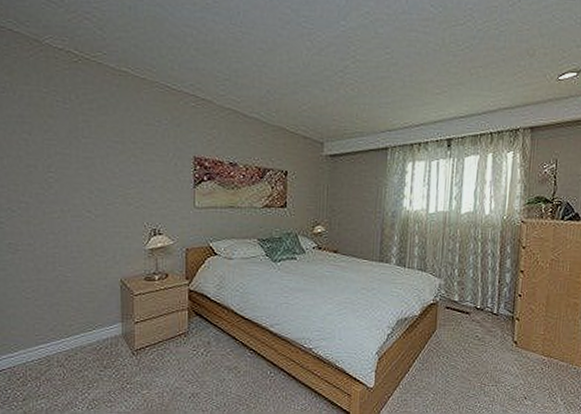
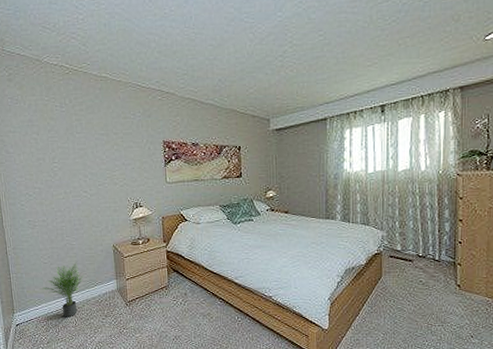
potted plant: none [18,299,79,368] -> present [40,262,84,318]

